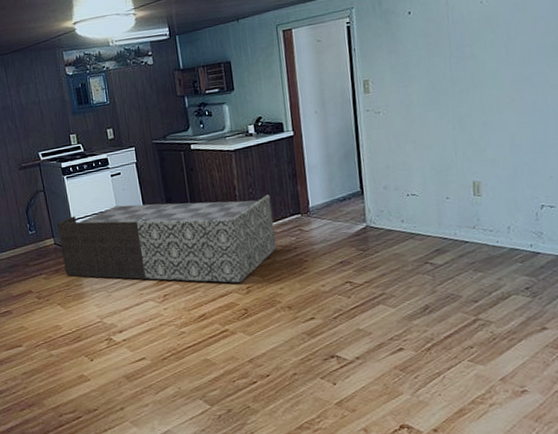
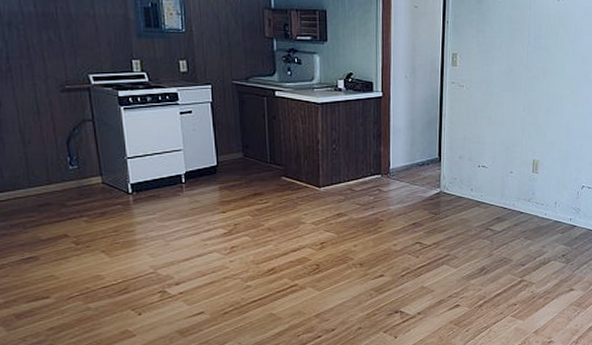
bench: present [56,195,277,283] -> none [106,147,354,238]

